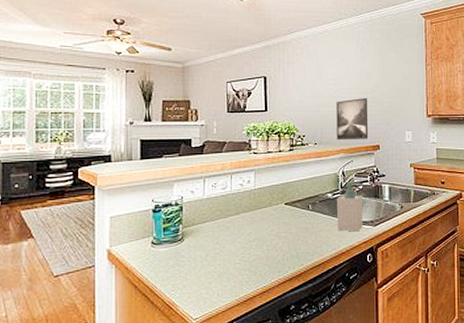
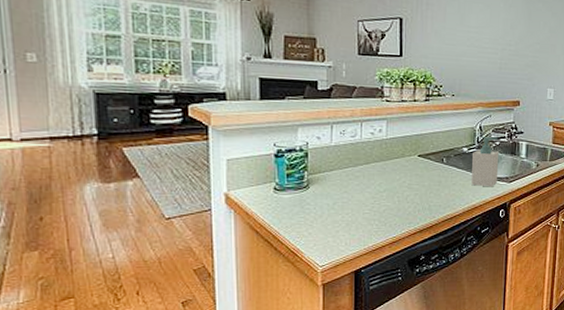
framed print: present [336,97,369,141] -> none [475,49,511,94]

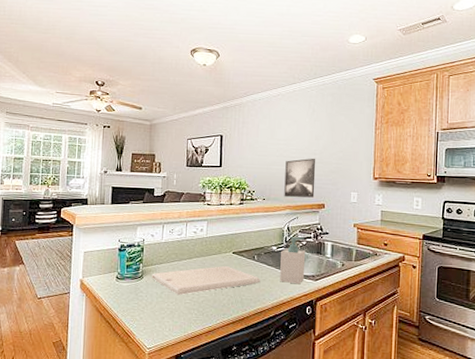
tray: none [320,171,451,206] -> present [152,266,261,296]
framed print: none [475,49,511,94] -> present [284,158,316,198]

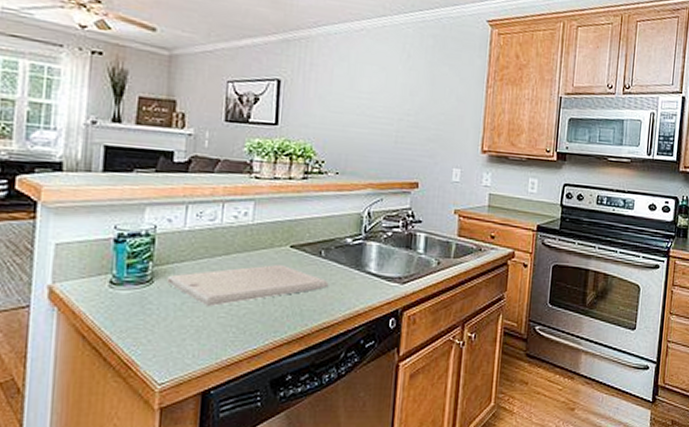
soap bottle: present [280,237,306,285] -> none [355,225,391,289]
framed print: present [284,158,316,198] -> none [364,120,409,174]

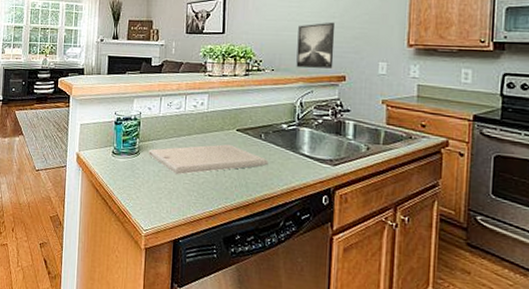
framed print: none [364,120,409,174] -> present [296,22,335,69]

